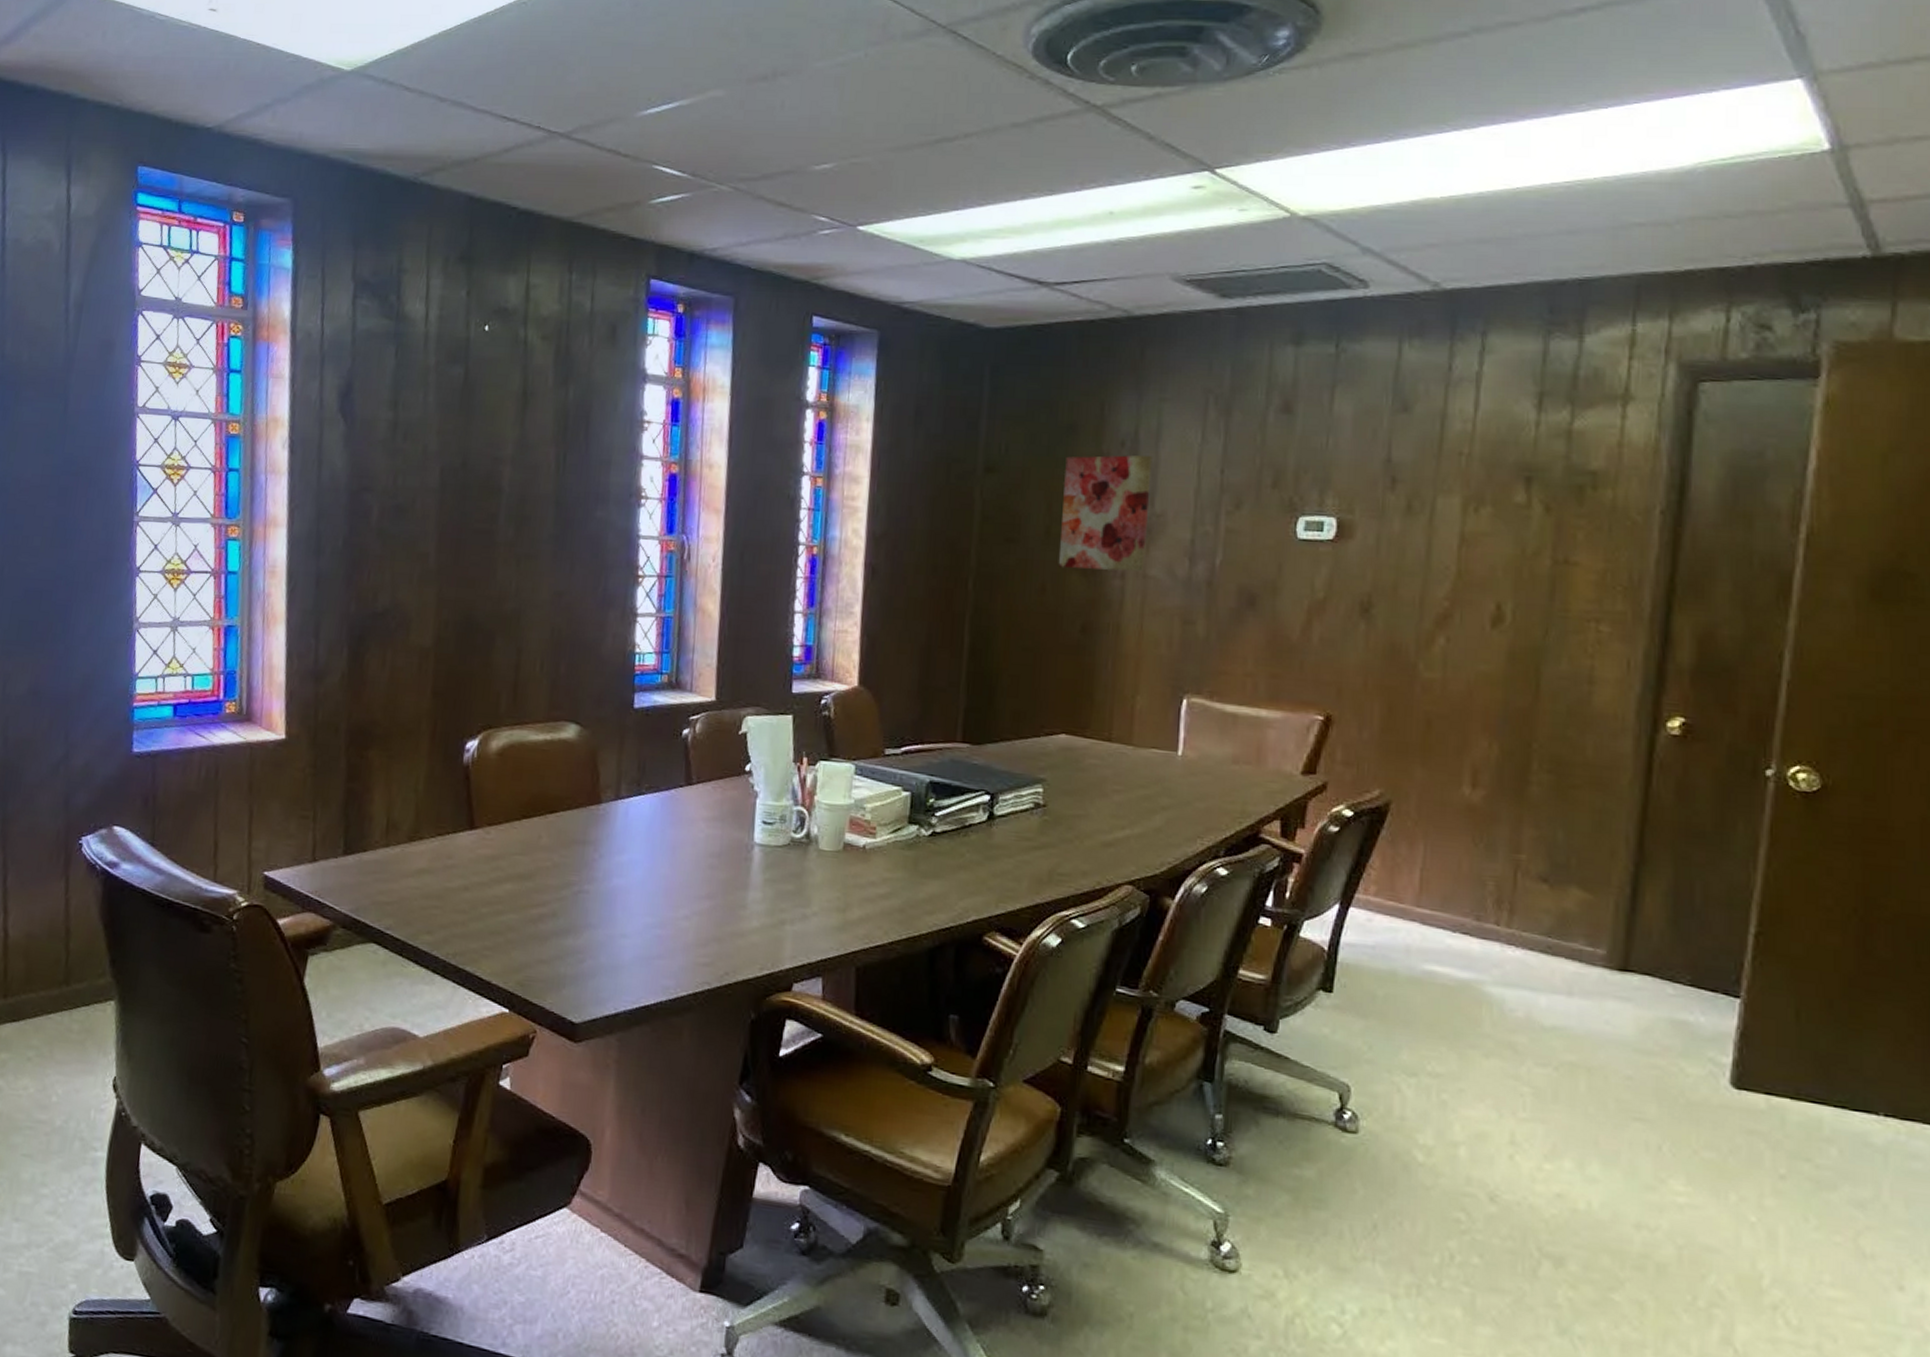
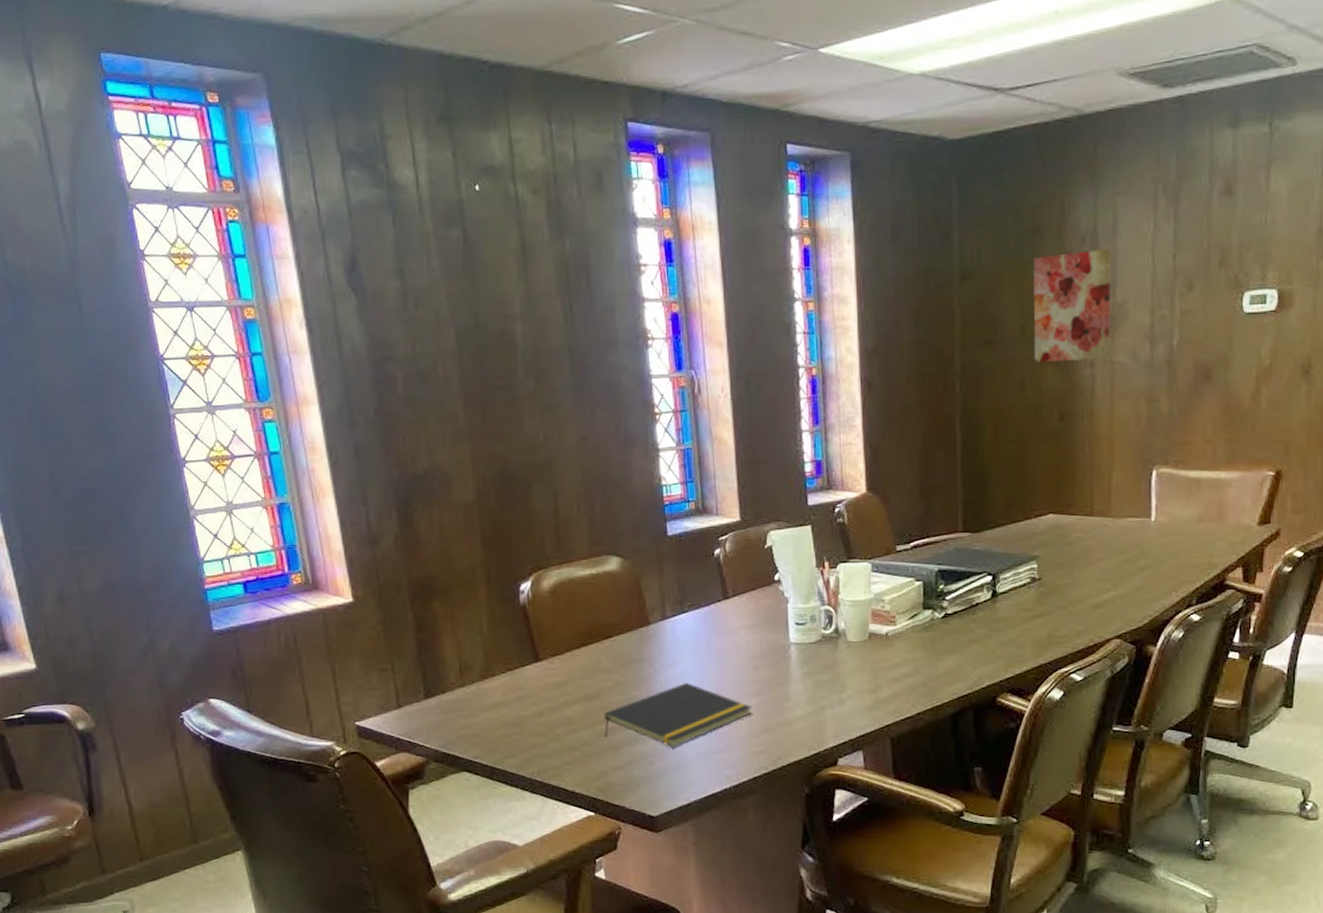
notepad: none [533,872,702,946] -> present [604,682,751,748]

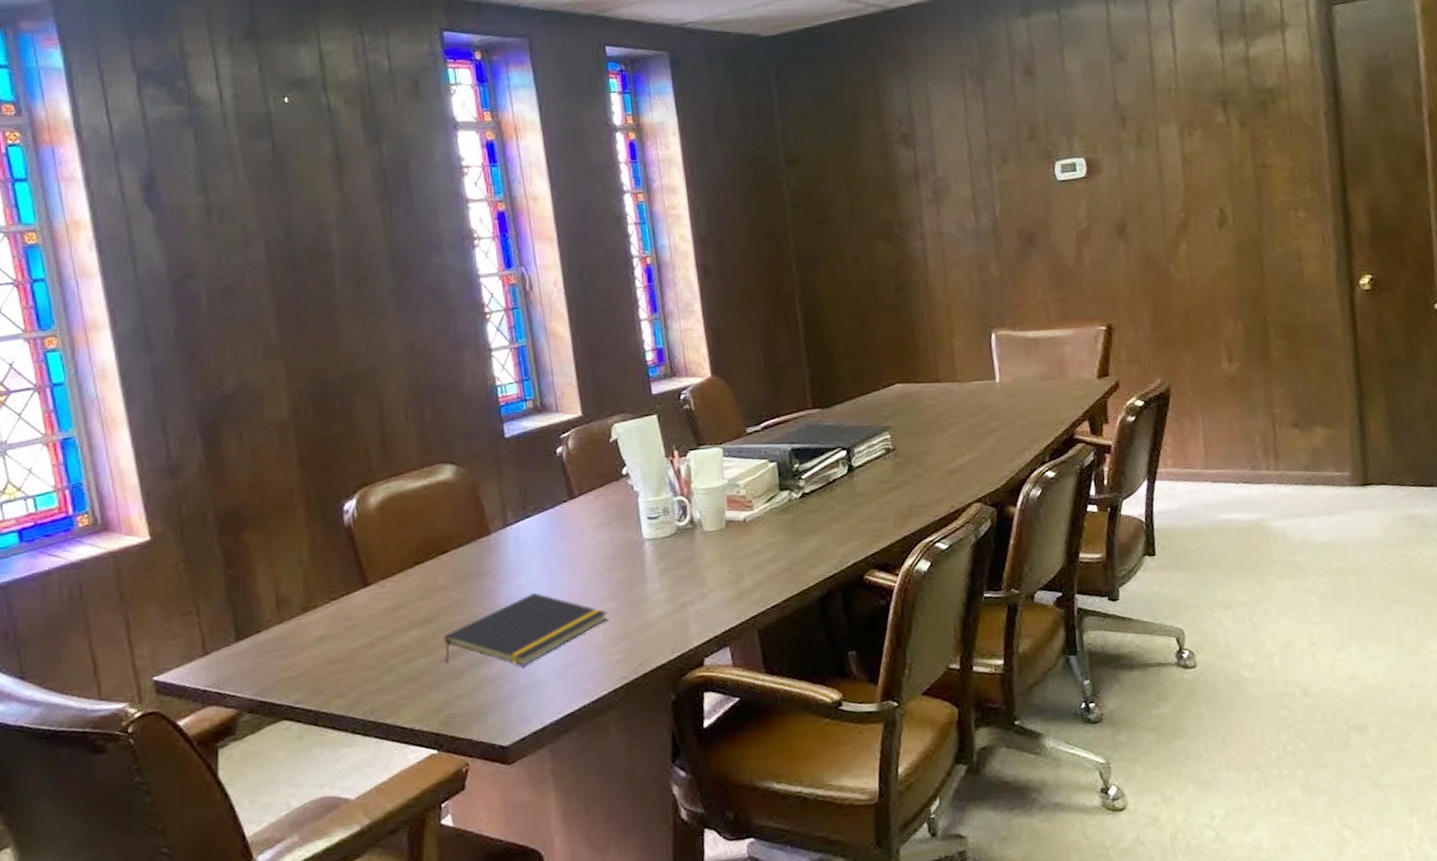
wall art: present [1033,248,1111,363] -> none [855,128,939,239]

